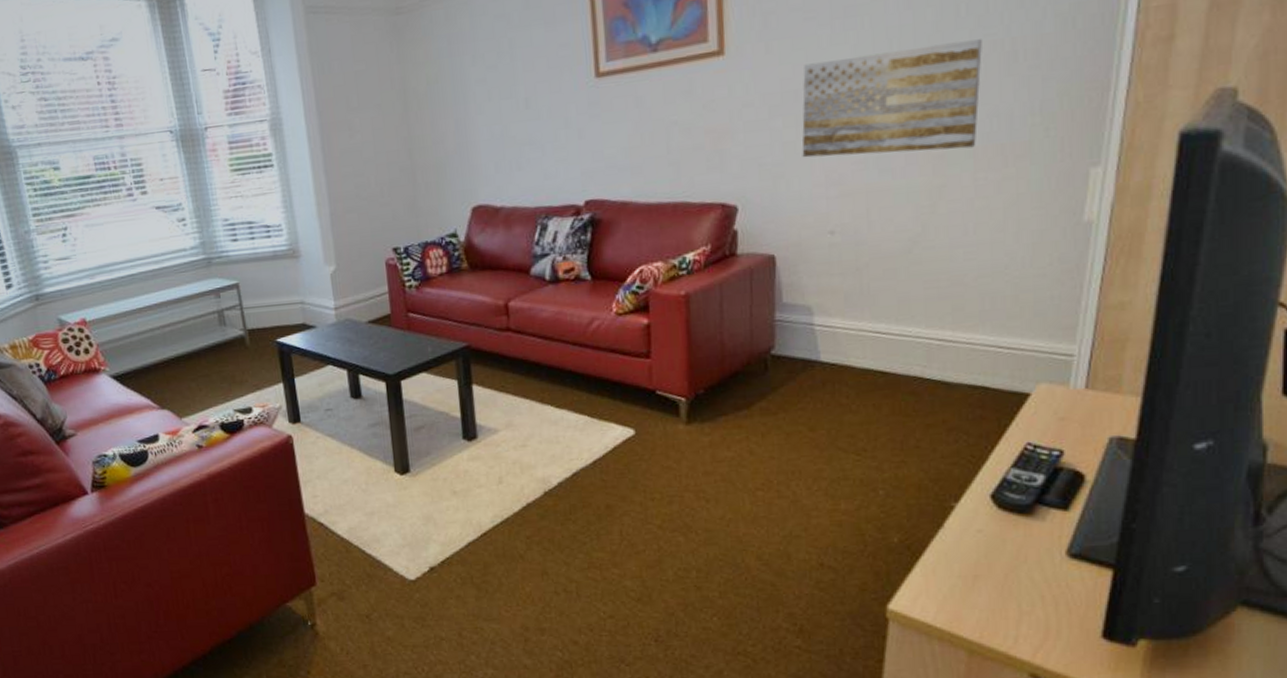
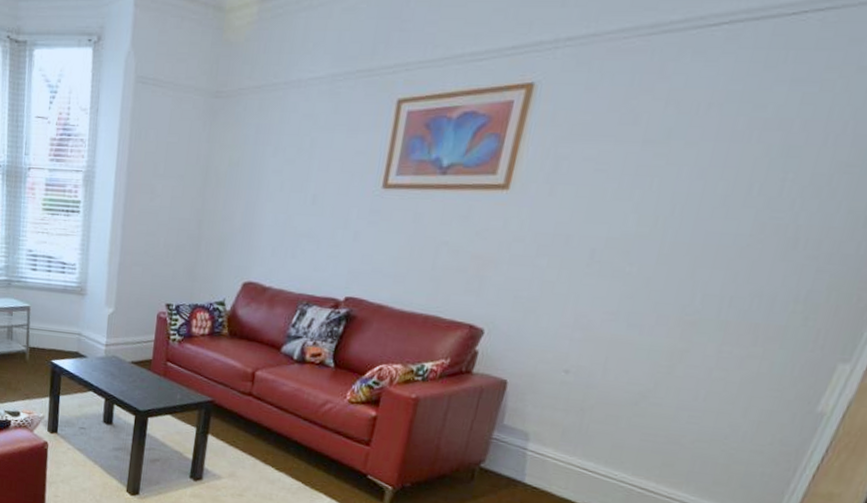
wall art: present [802,39,982,158] -> none [557,212,766,322]

